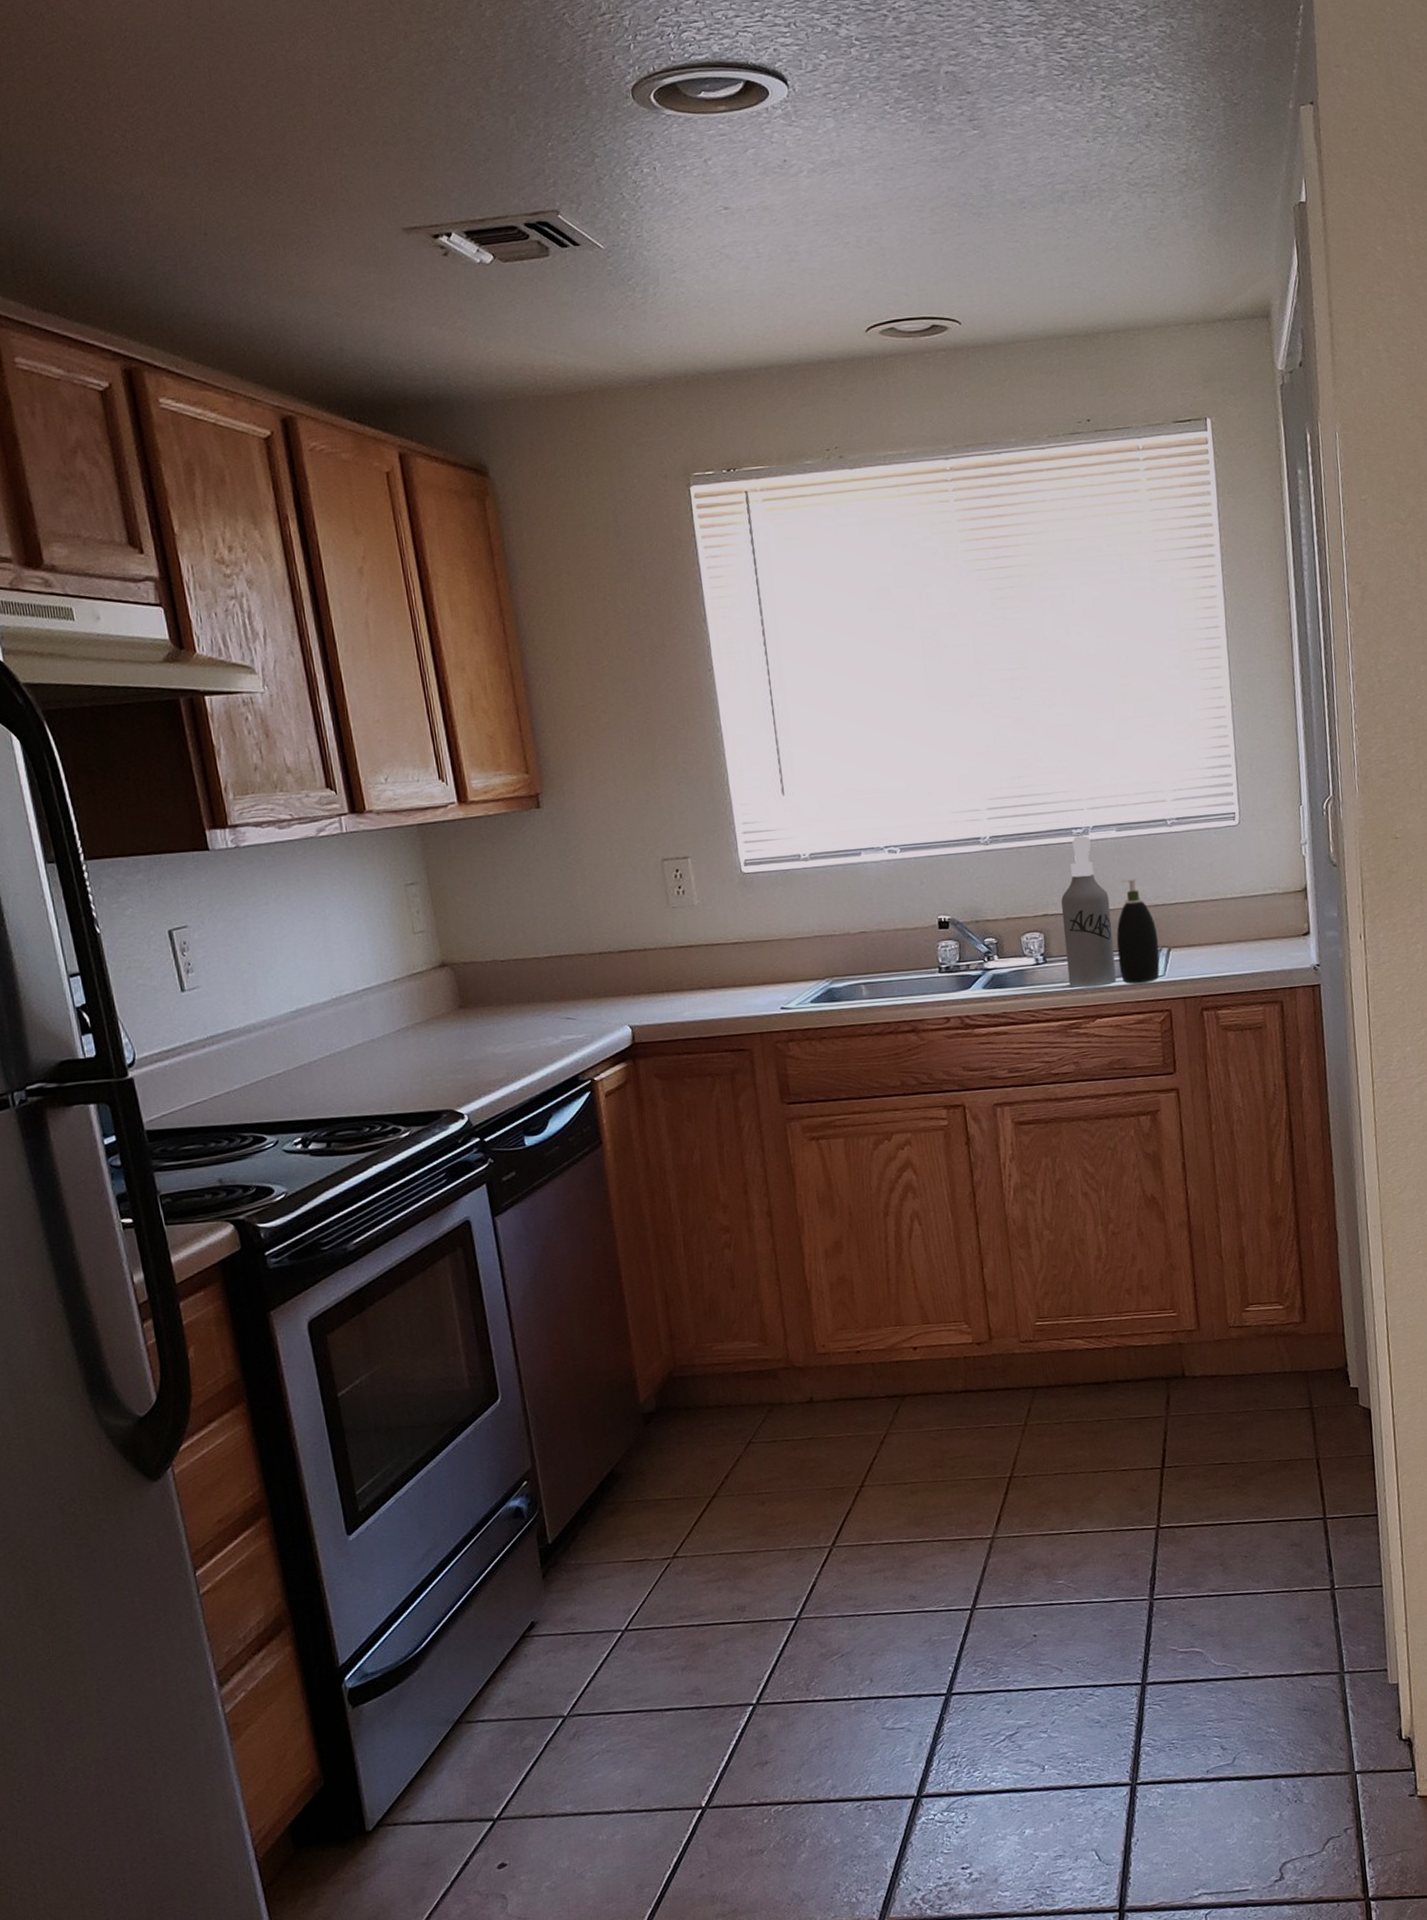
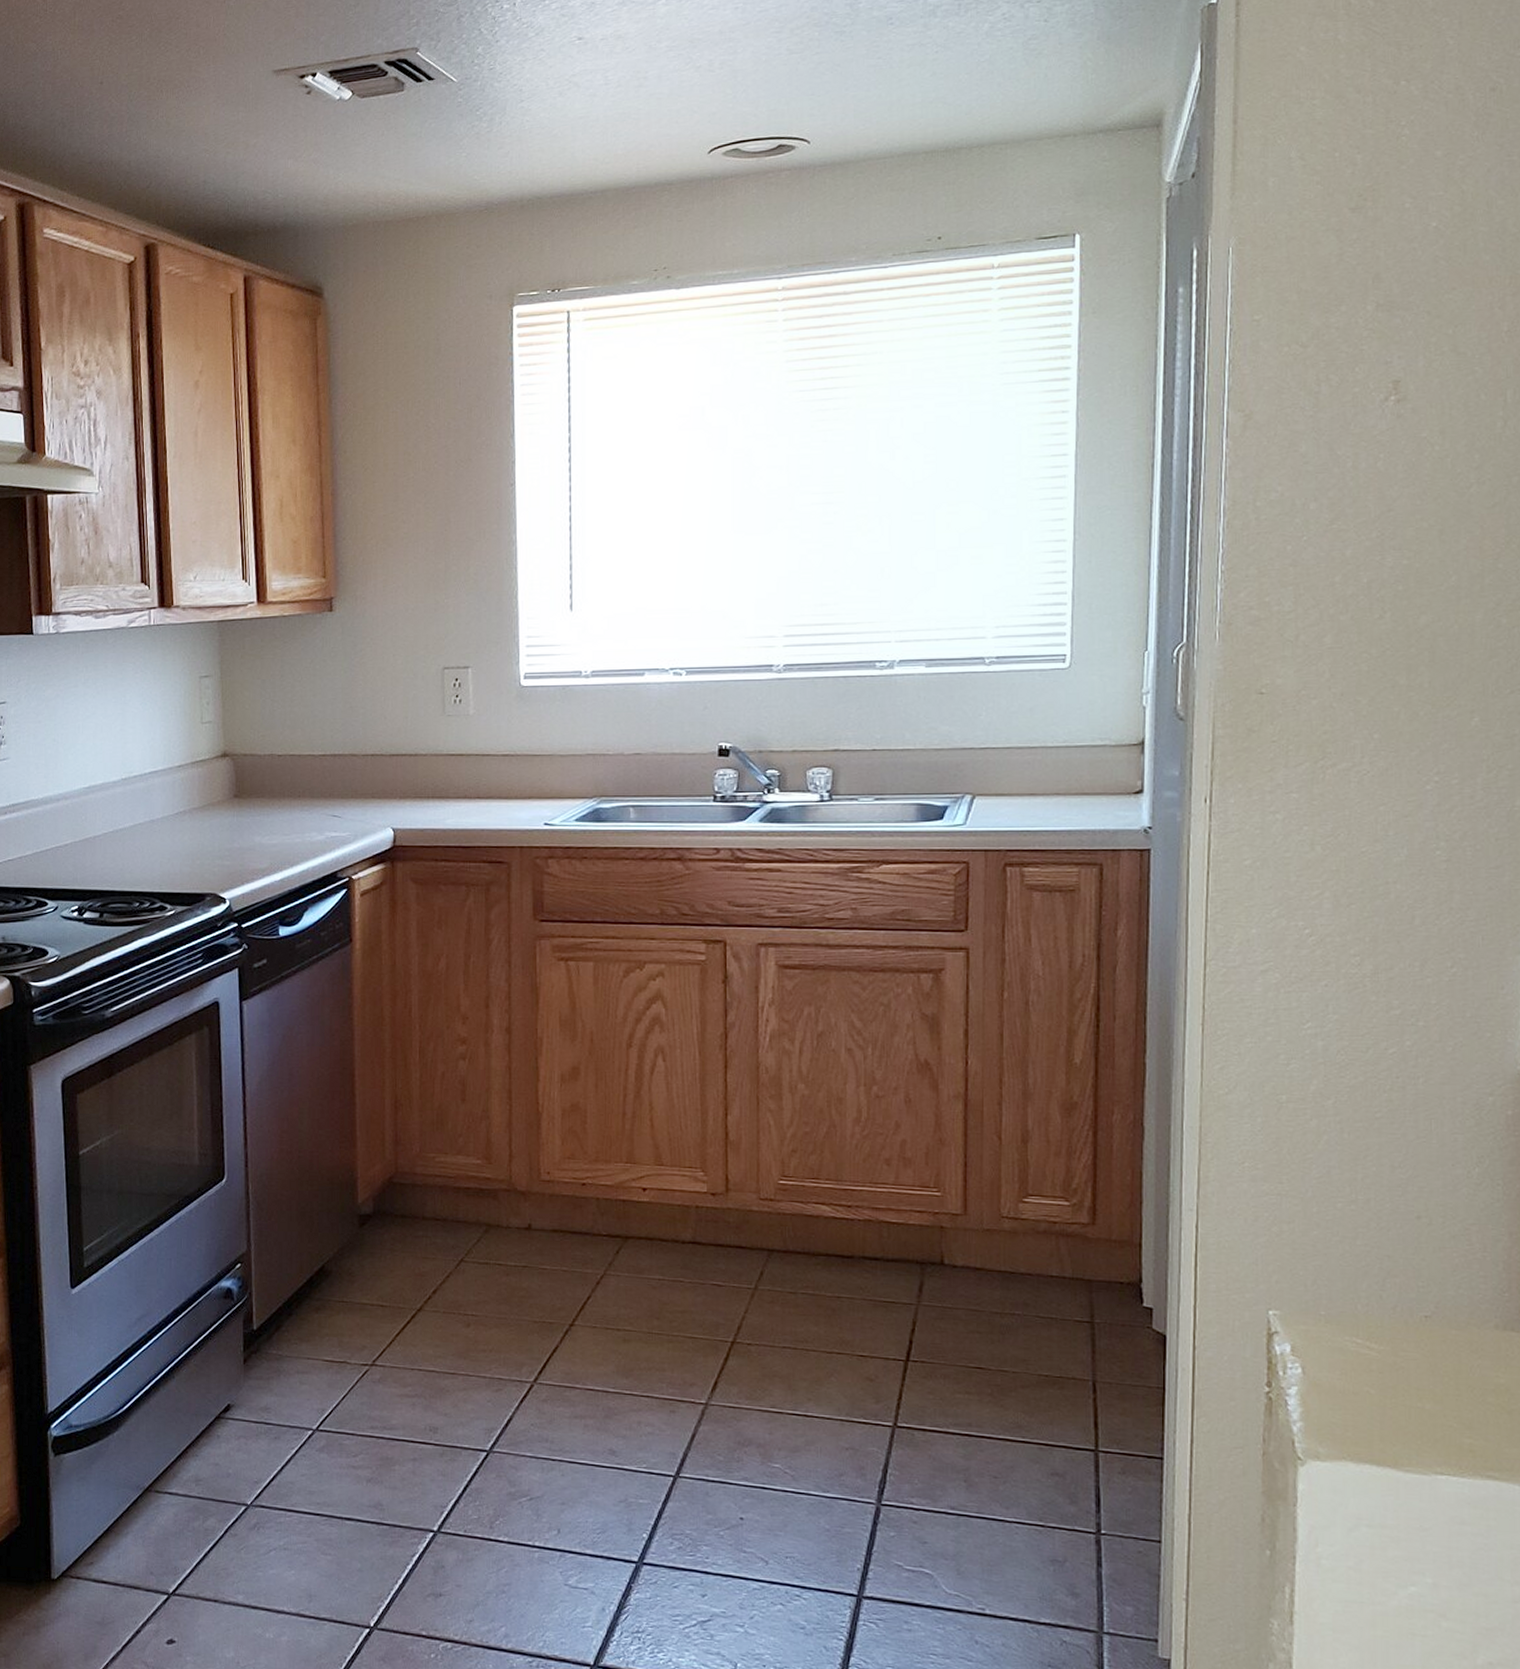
spray bottle: present [1061,836,1117,989] -> none [854,670,910,830]
soap dispenser: present [1116,879,1160,985] -> none [913,718,962,831]

